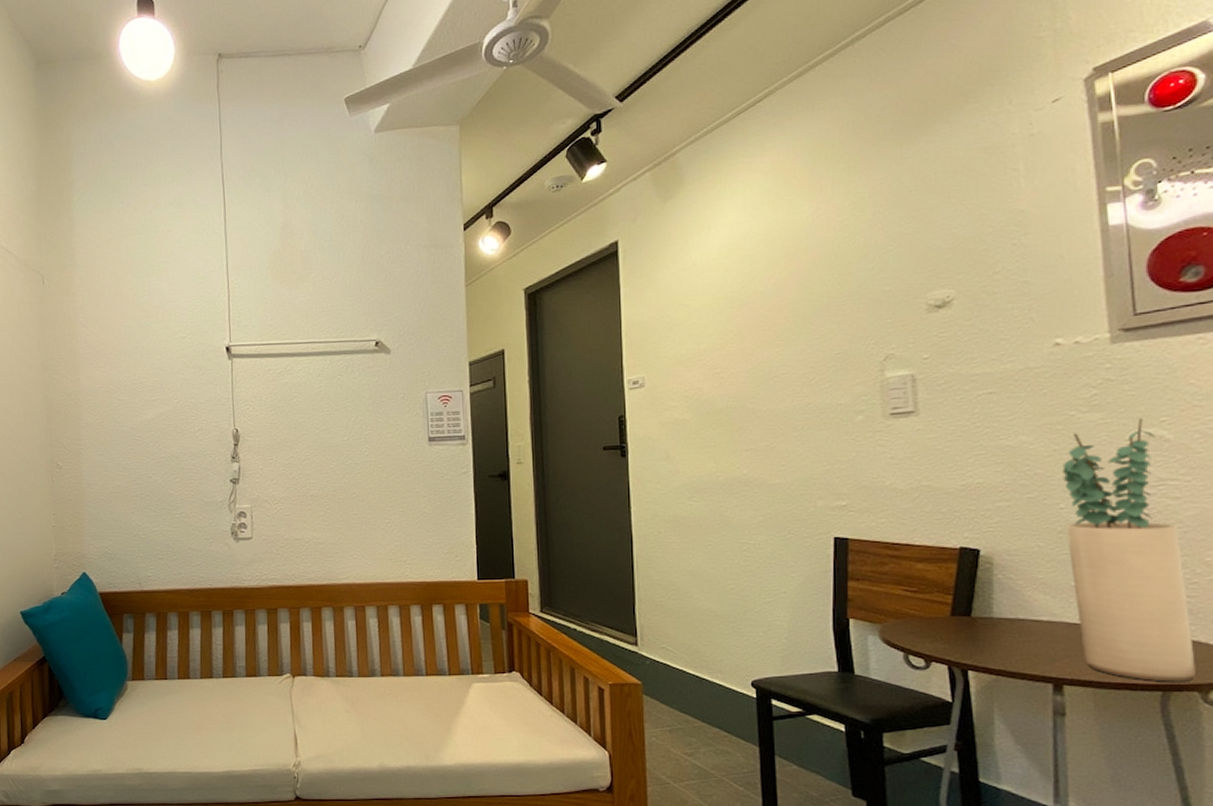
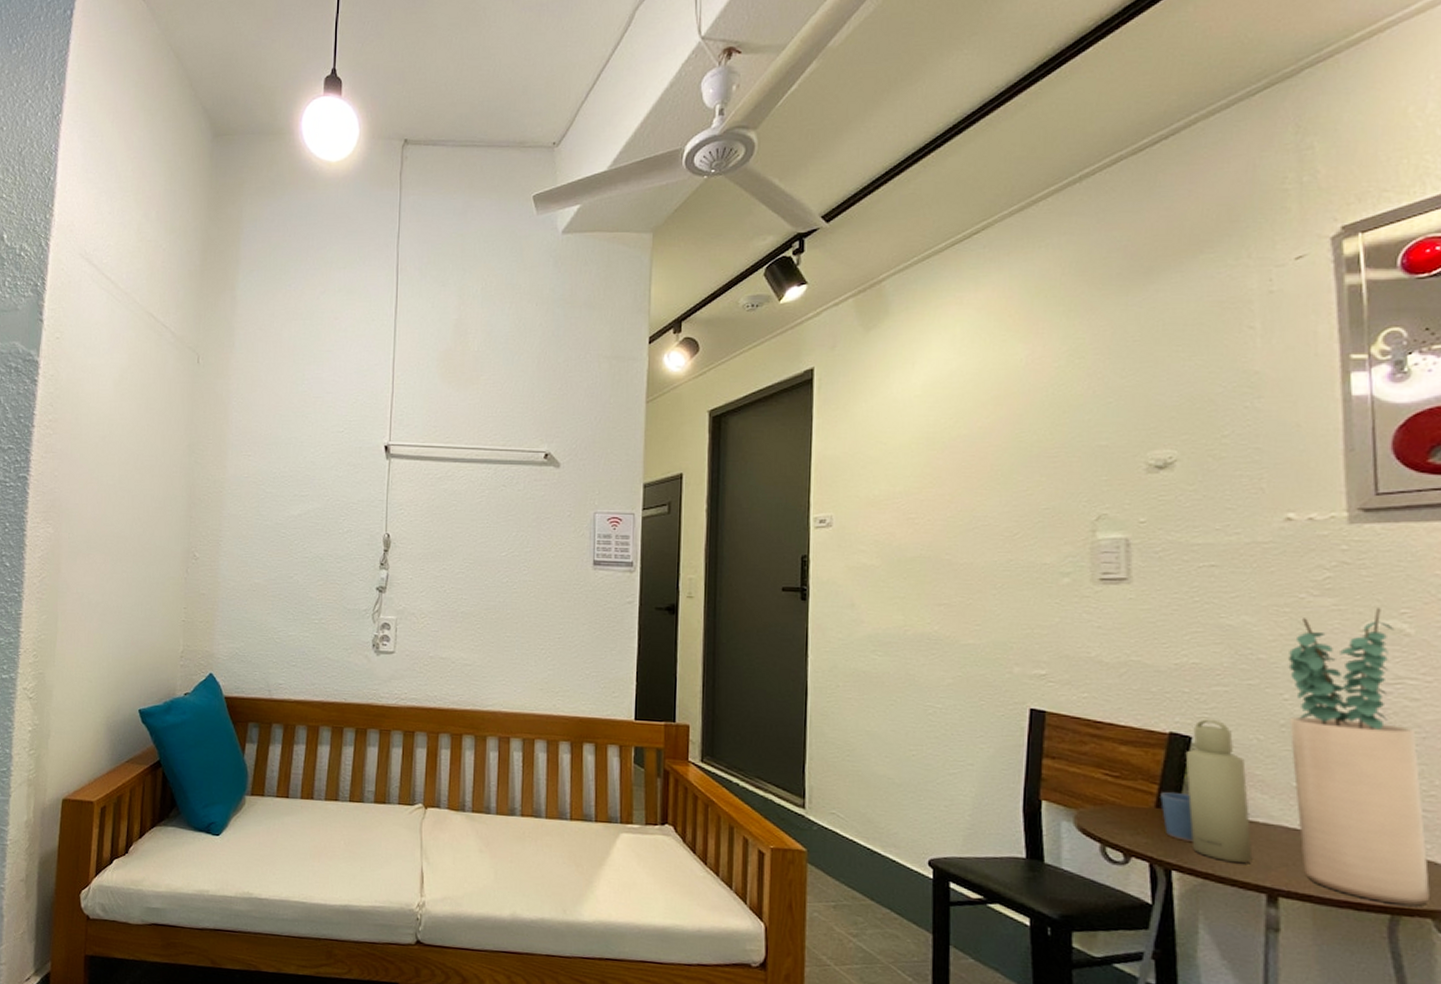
mug: none [955,600,986,644] -> present [1160,791,1194,843]
bottle: none [975,532,1039,659] -> present [1185,718,1253,864]

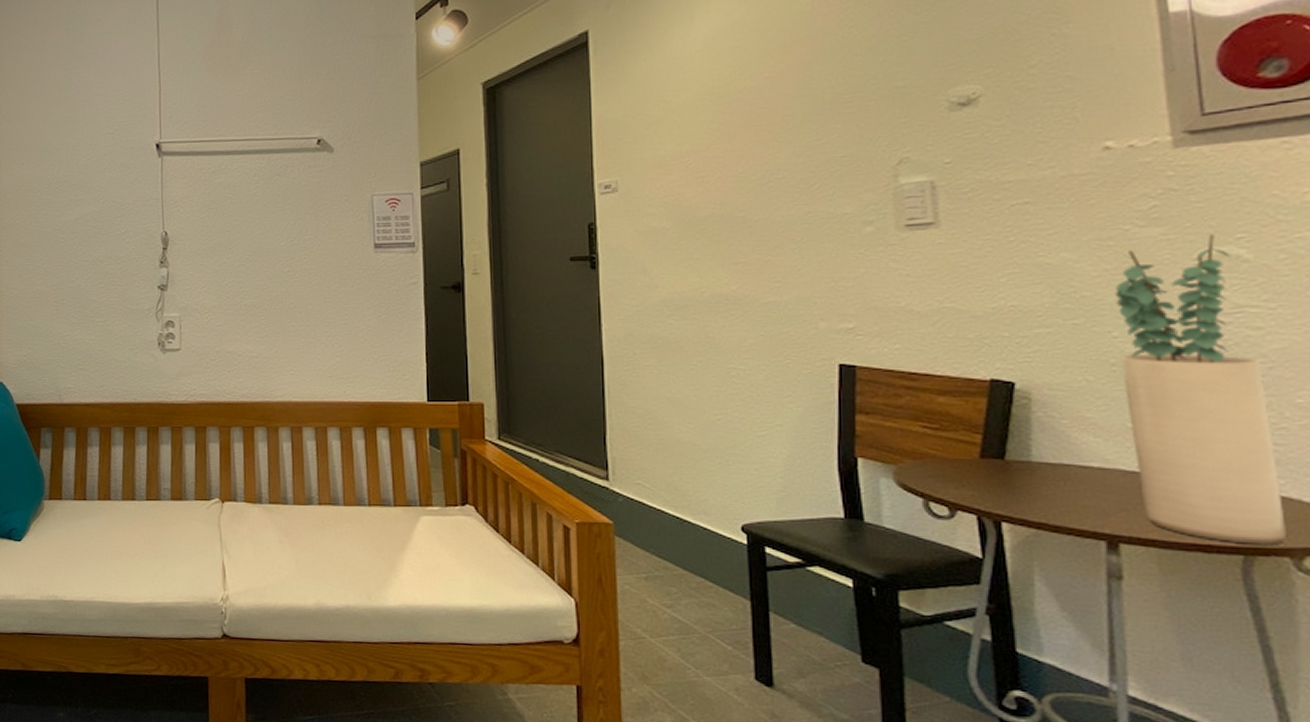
mug: present [1160,791,1194,843] -> none [985,440,1023,492]
bottle: present [1185,718,1253,864] -> none [1008,362,1089,511]

